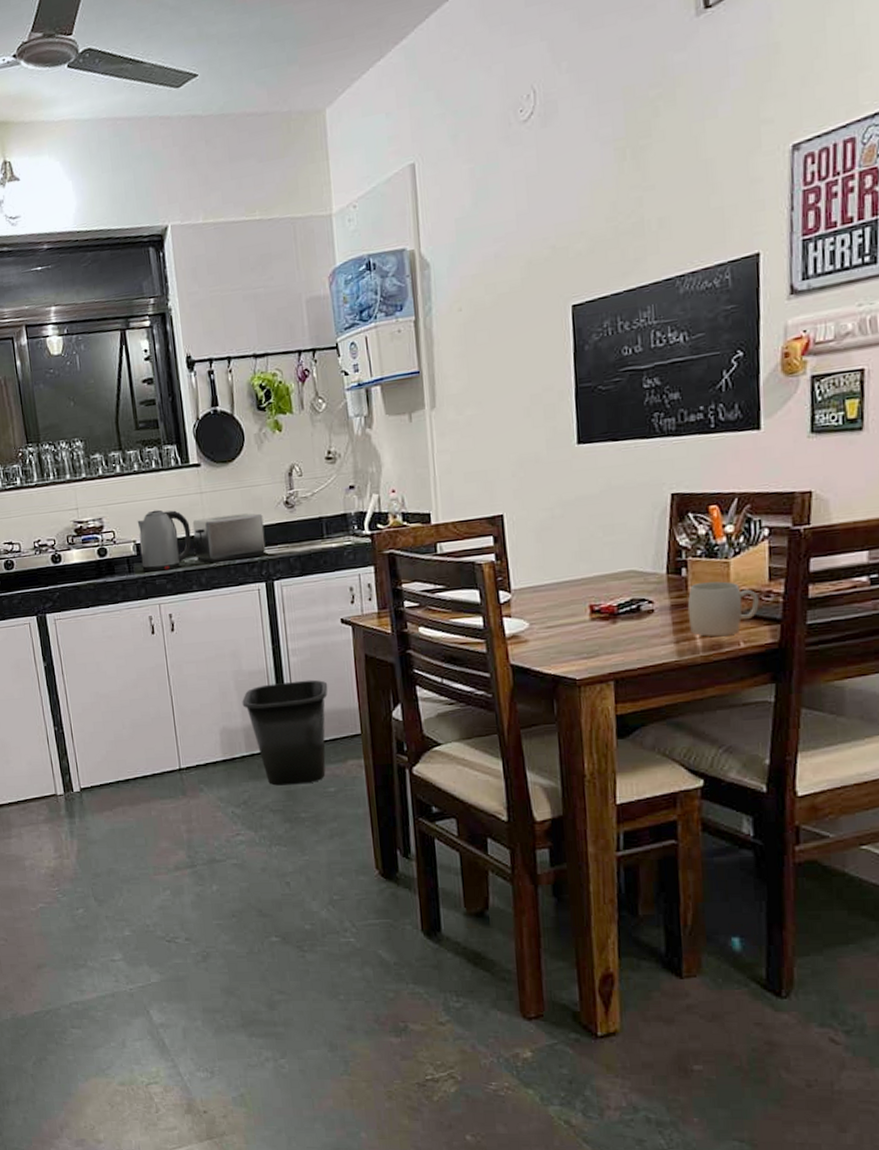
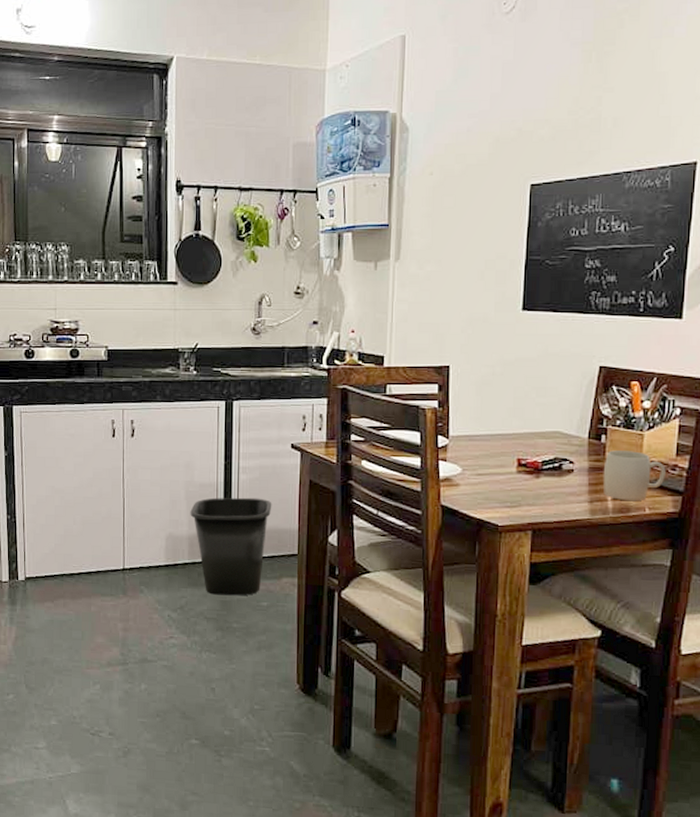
kettle: present [137,509,192,573] -> none [111,320,161,379]
toaster: present [192,513,266,564] -> none [163,334,230,378]

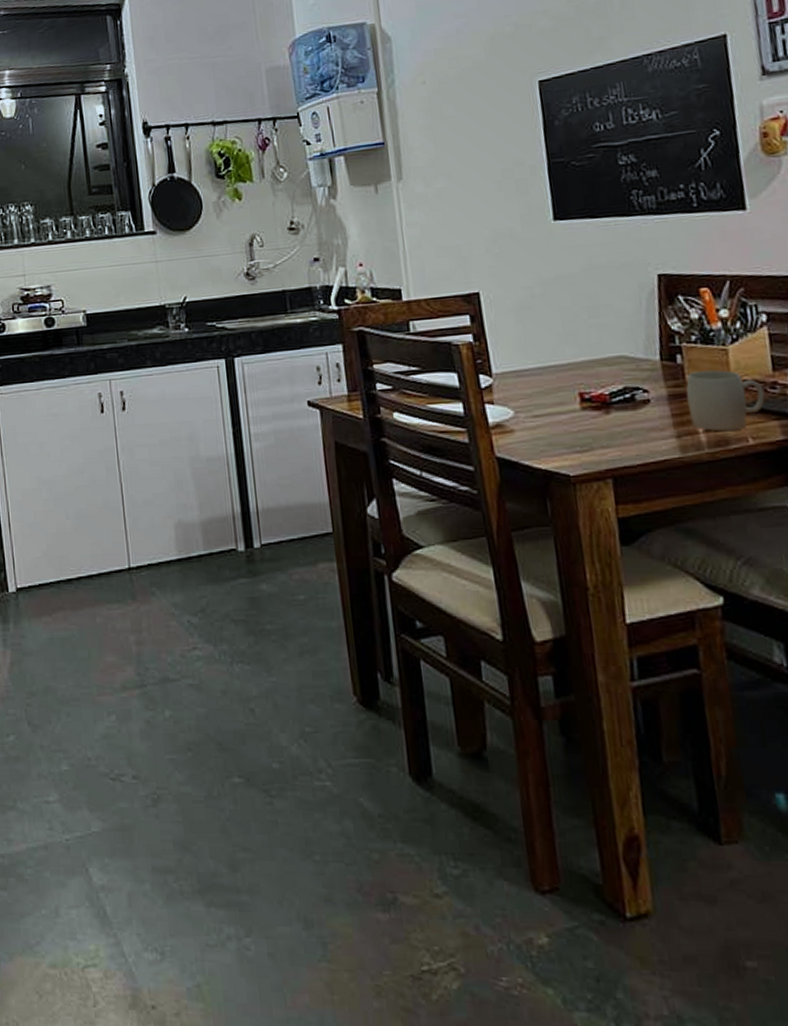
waste bin: present [190,497,272,596] -> none [199,468,295,591]

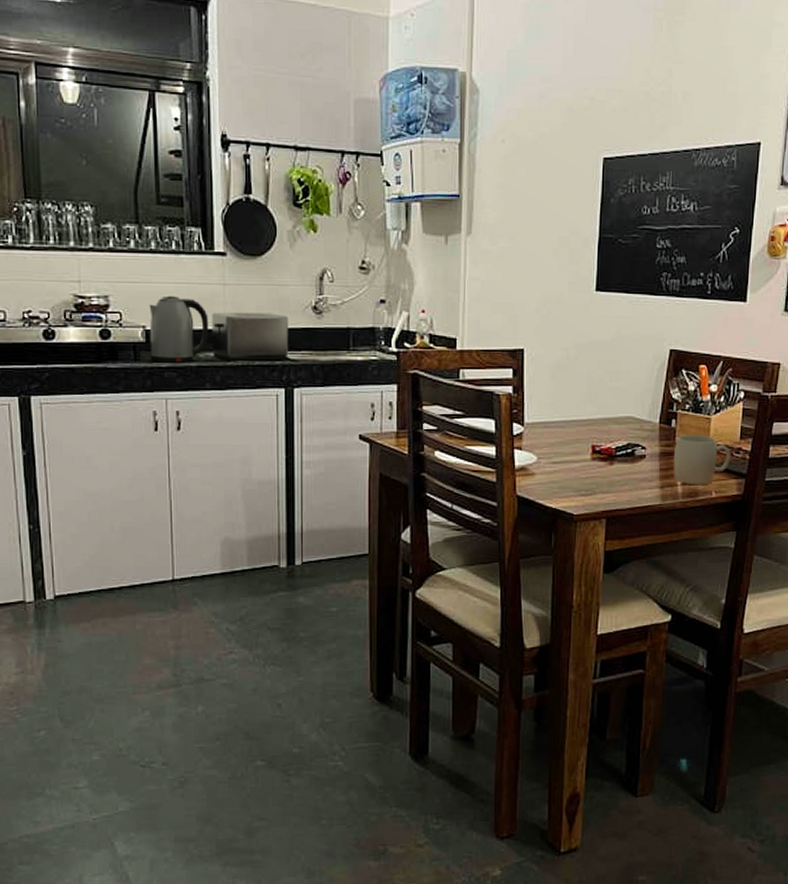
kettle: none [88,278,146,346] -> present [149,295,209,364]
toaster: none [146,284,226,338] -> present [211,312,289,362]

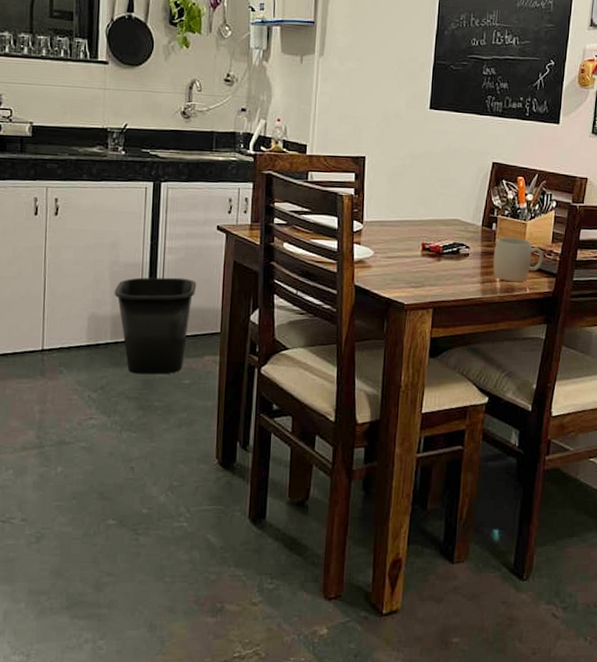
kettle: present [149,295,209,364] -> none [35,96,89,157]
toaster: present [211,312,289,362] -> none [90,113,160,158]
waste bin: none [248,495,340,603] -> present [114,277,197,375]

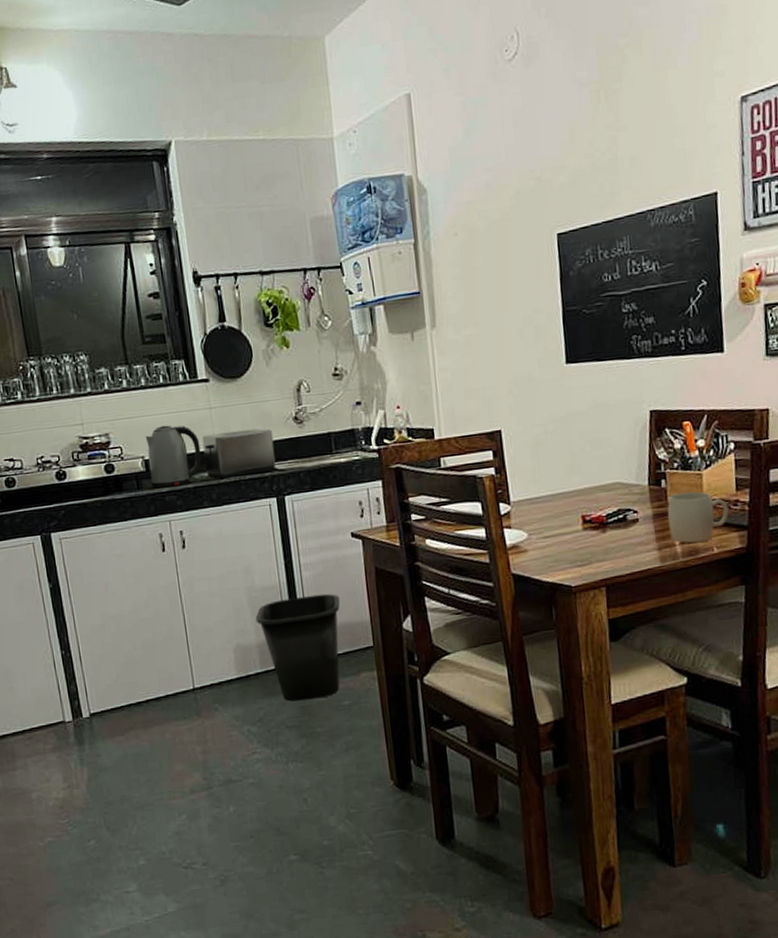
kettle: none [35,96,89,157] -> present [145,425,202,489]
toaster: none [90,113,160,158] -> present [201,428,277,480]

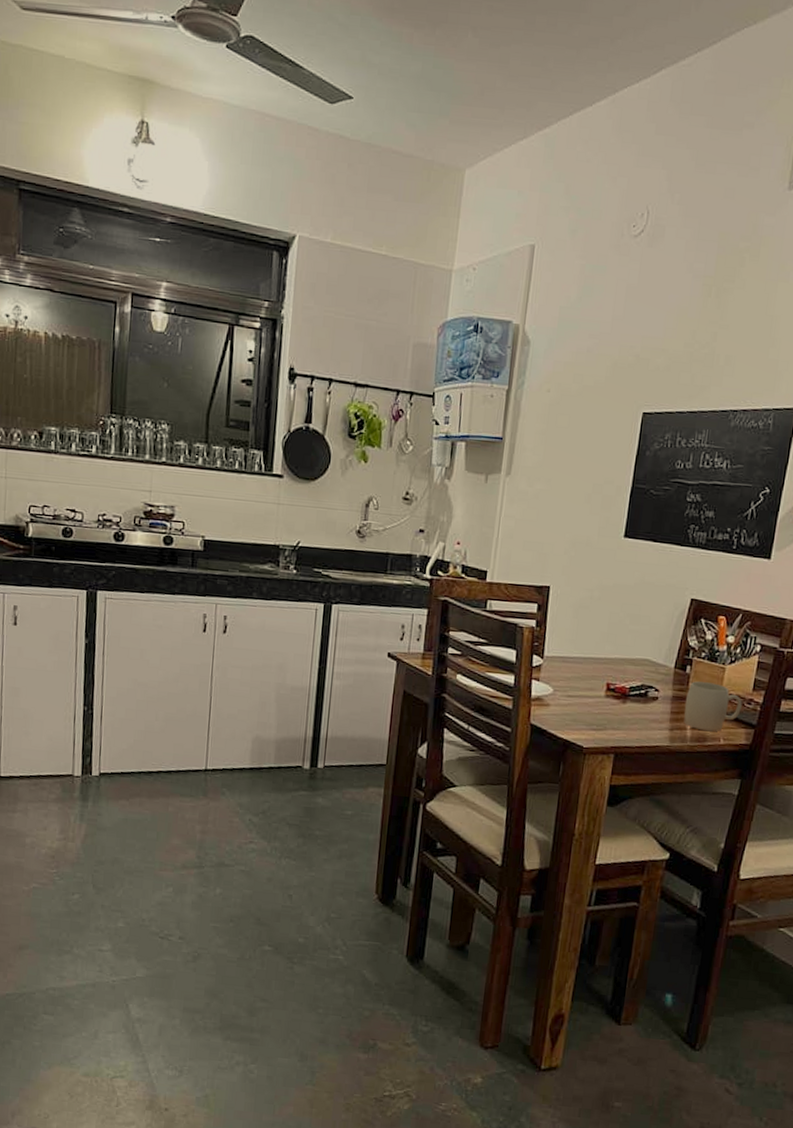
kettle: present [145,425,202,489] -> none [205,510,262,573]
toaster: present [201,428,277,480] -> none [261,528,334,579]
waste bin: present [255,593,340,701] -> none [279,702,364,803]

